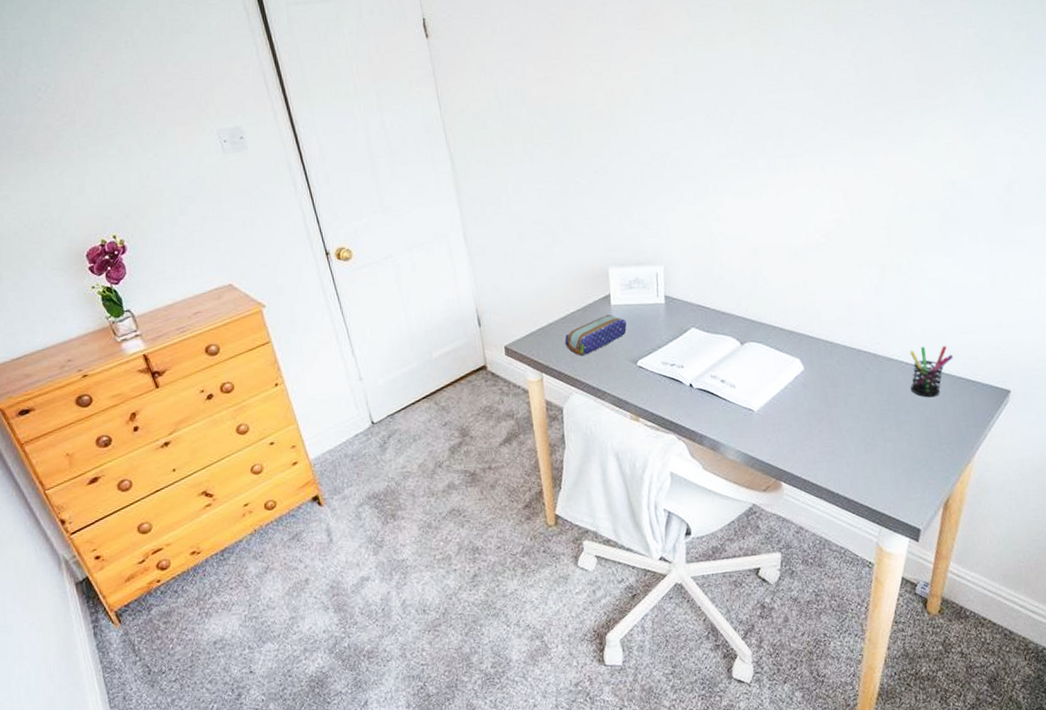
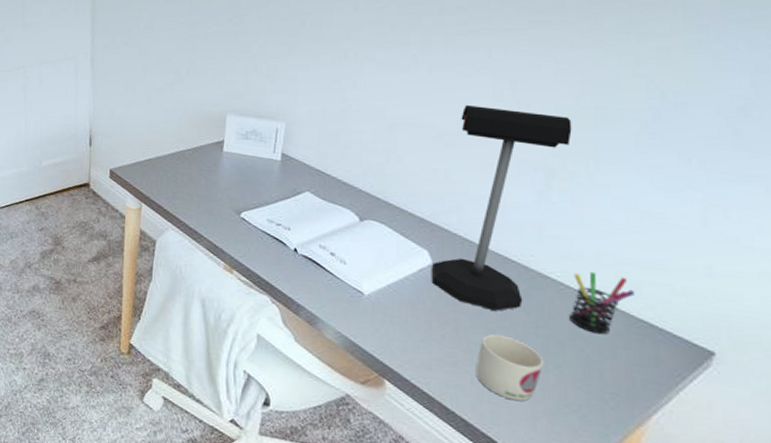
pencil case: present [565,314,627,356] -> none [169,159,237,195]
desk lamp: none [804,216,894,399] -> present [431,105,572,311]
mug: none [849,417,898,471] -> present [475,334,544,402]

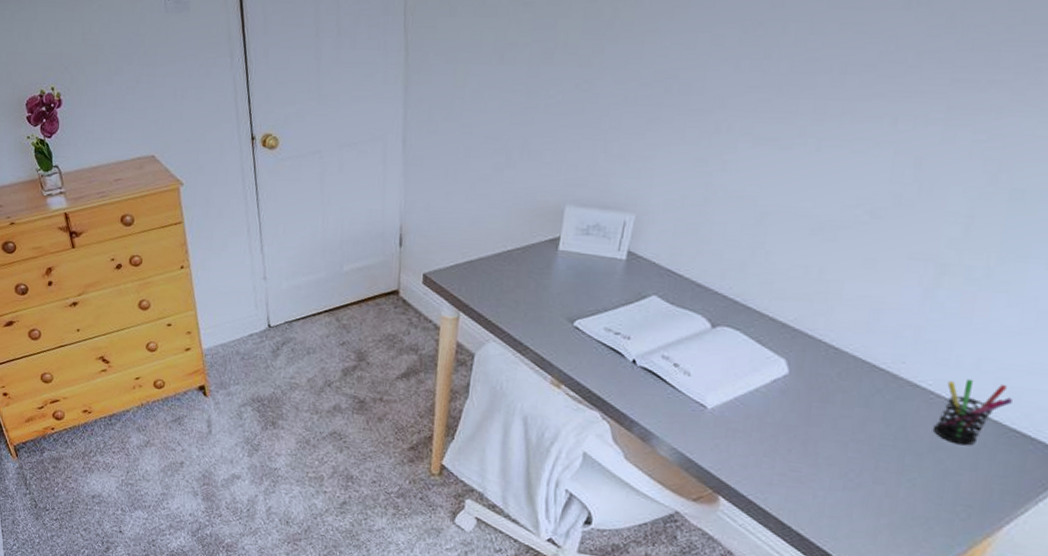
desk lamp: present [431,105,572,311] -> none [785,189,980,423]
mug: present [475,334,544,402] -> none [820,447,897,515]

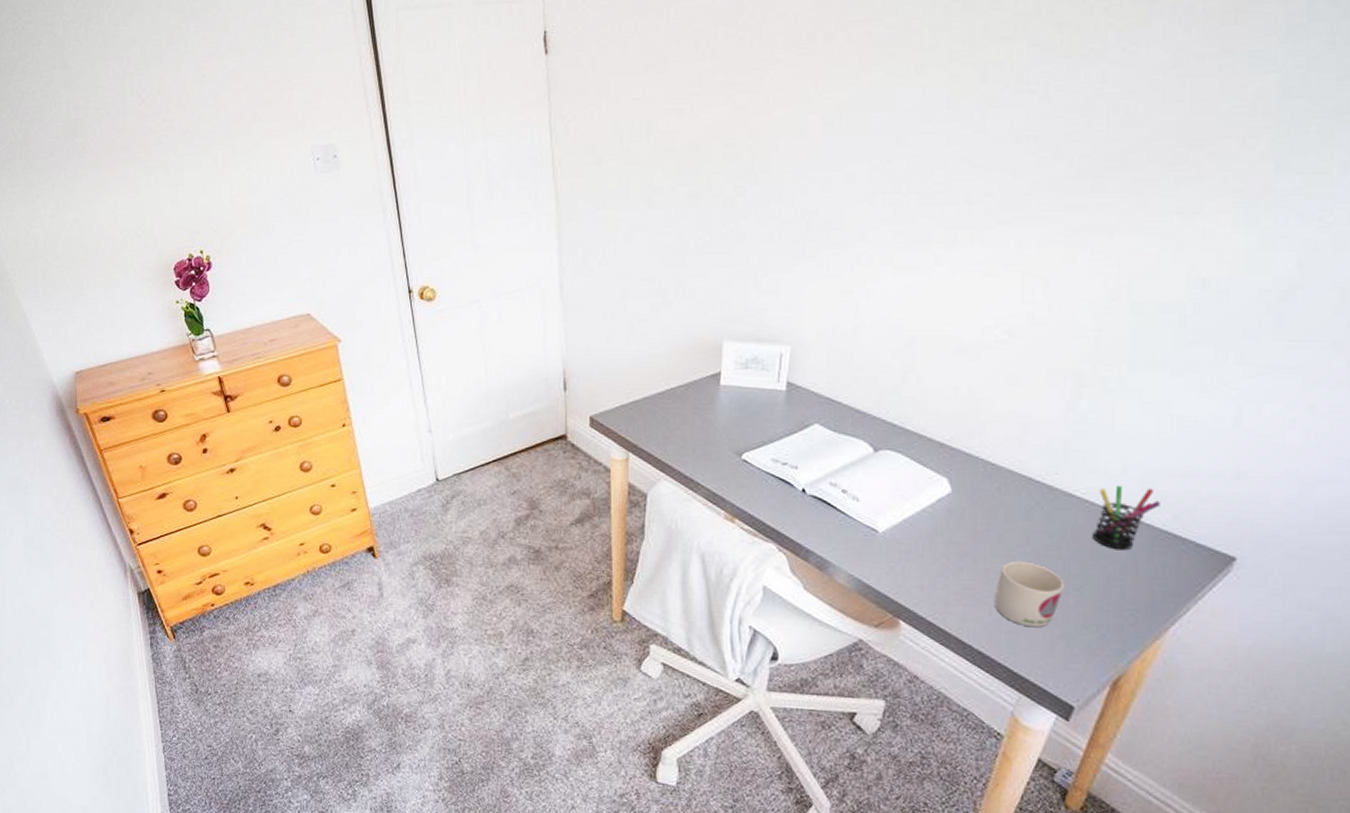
mug: none [820,447,897,515] -> present [994,560,1065,628]

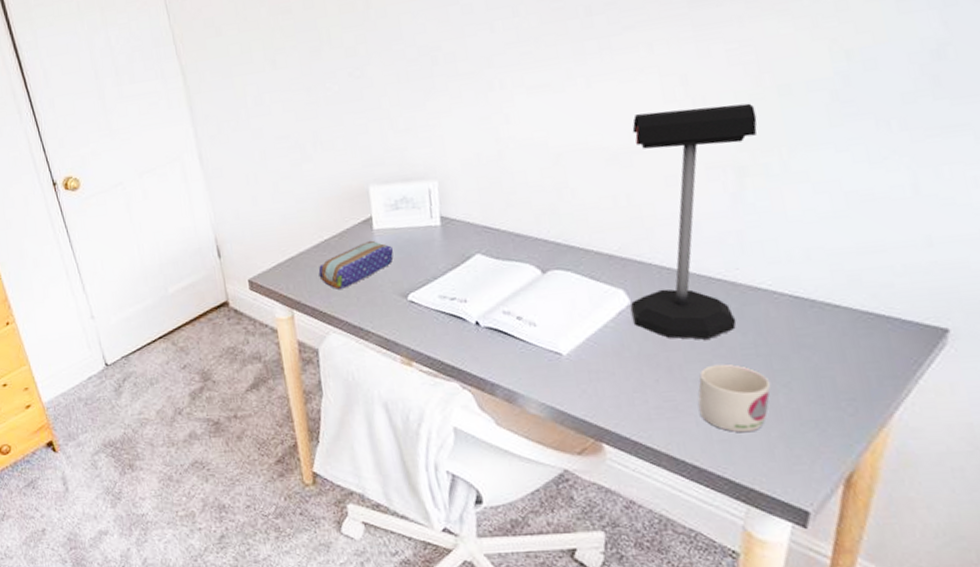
pencil case: none [659,395,737,439] -> present [318,240,394,289]
desk lamp: none [950,310,1106,536] -> present [630,103,757,340]
pen holder: present [1093,485,1160,551] -> none [785,269,854,339]

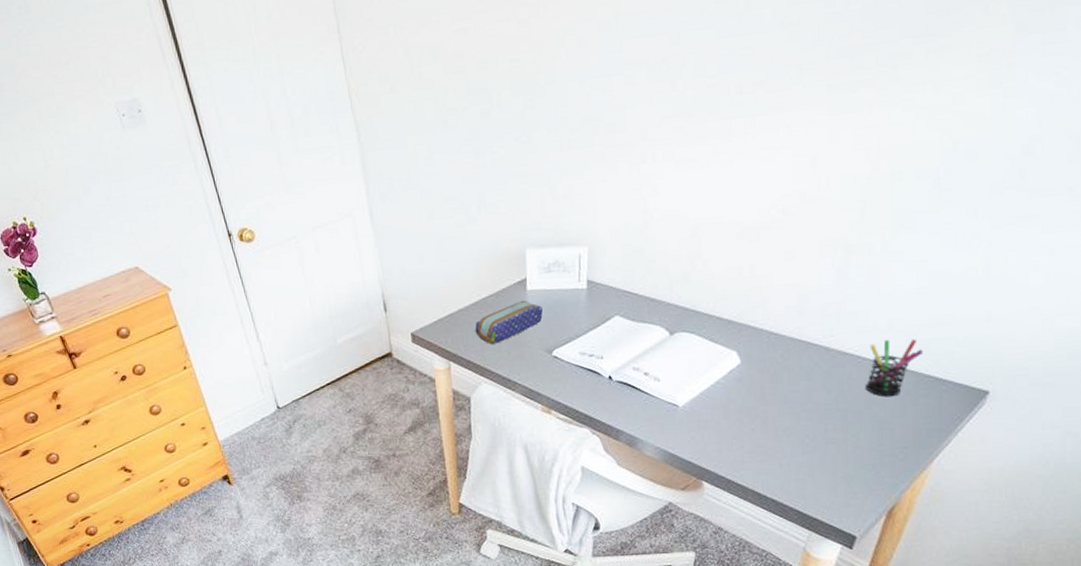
desk lamp: present [630,103,757,340] -> none [740,187,869,396]
mug: present [698,363,771,433] -> none [783,416,844,474]
pen holder: none [785,269,854,339] -> present [866,338,923,397]

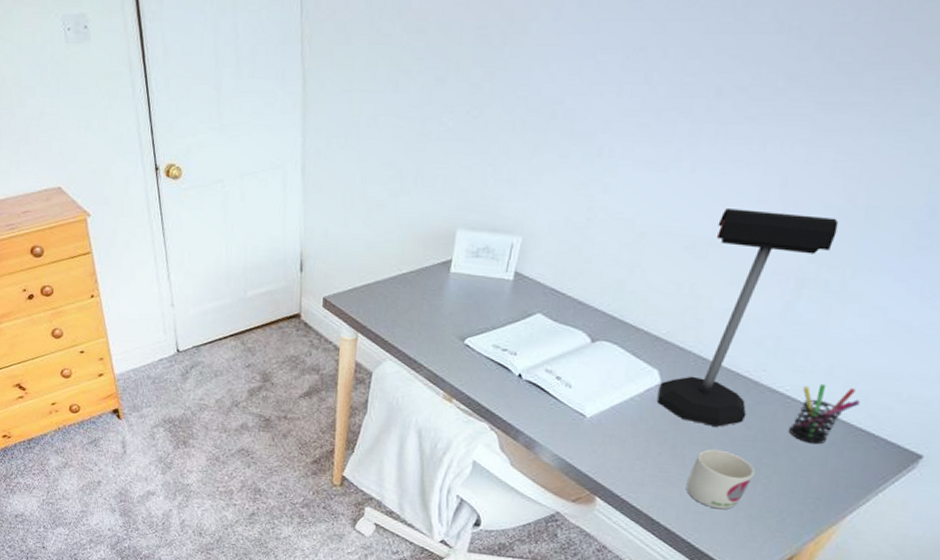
pencil case: present [475,300,544,344] -> none [389,282,464,322]
desk lamp: none [740,187,869,396] -> present [657,209,839,427]
mug: none [783,416,844,474] -> present [686,449,755,510]

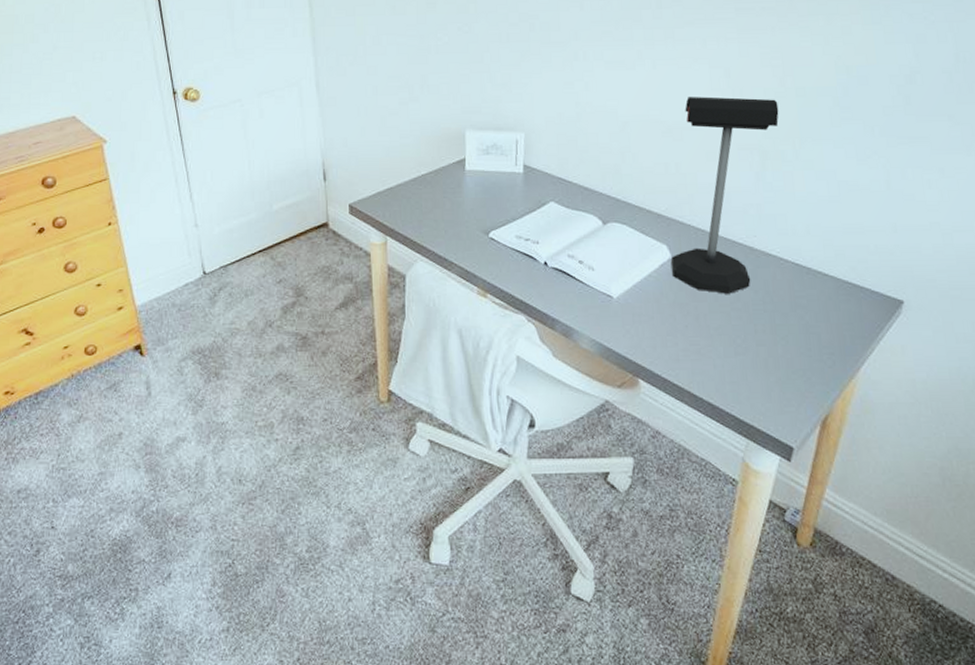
mug: present [686,449,755,510] -> none [716,316,773,377]
pen holder: present [789,383,860,445] -> none [790,243,839,301]

